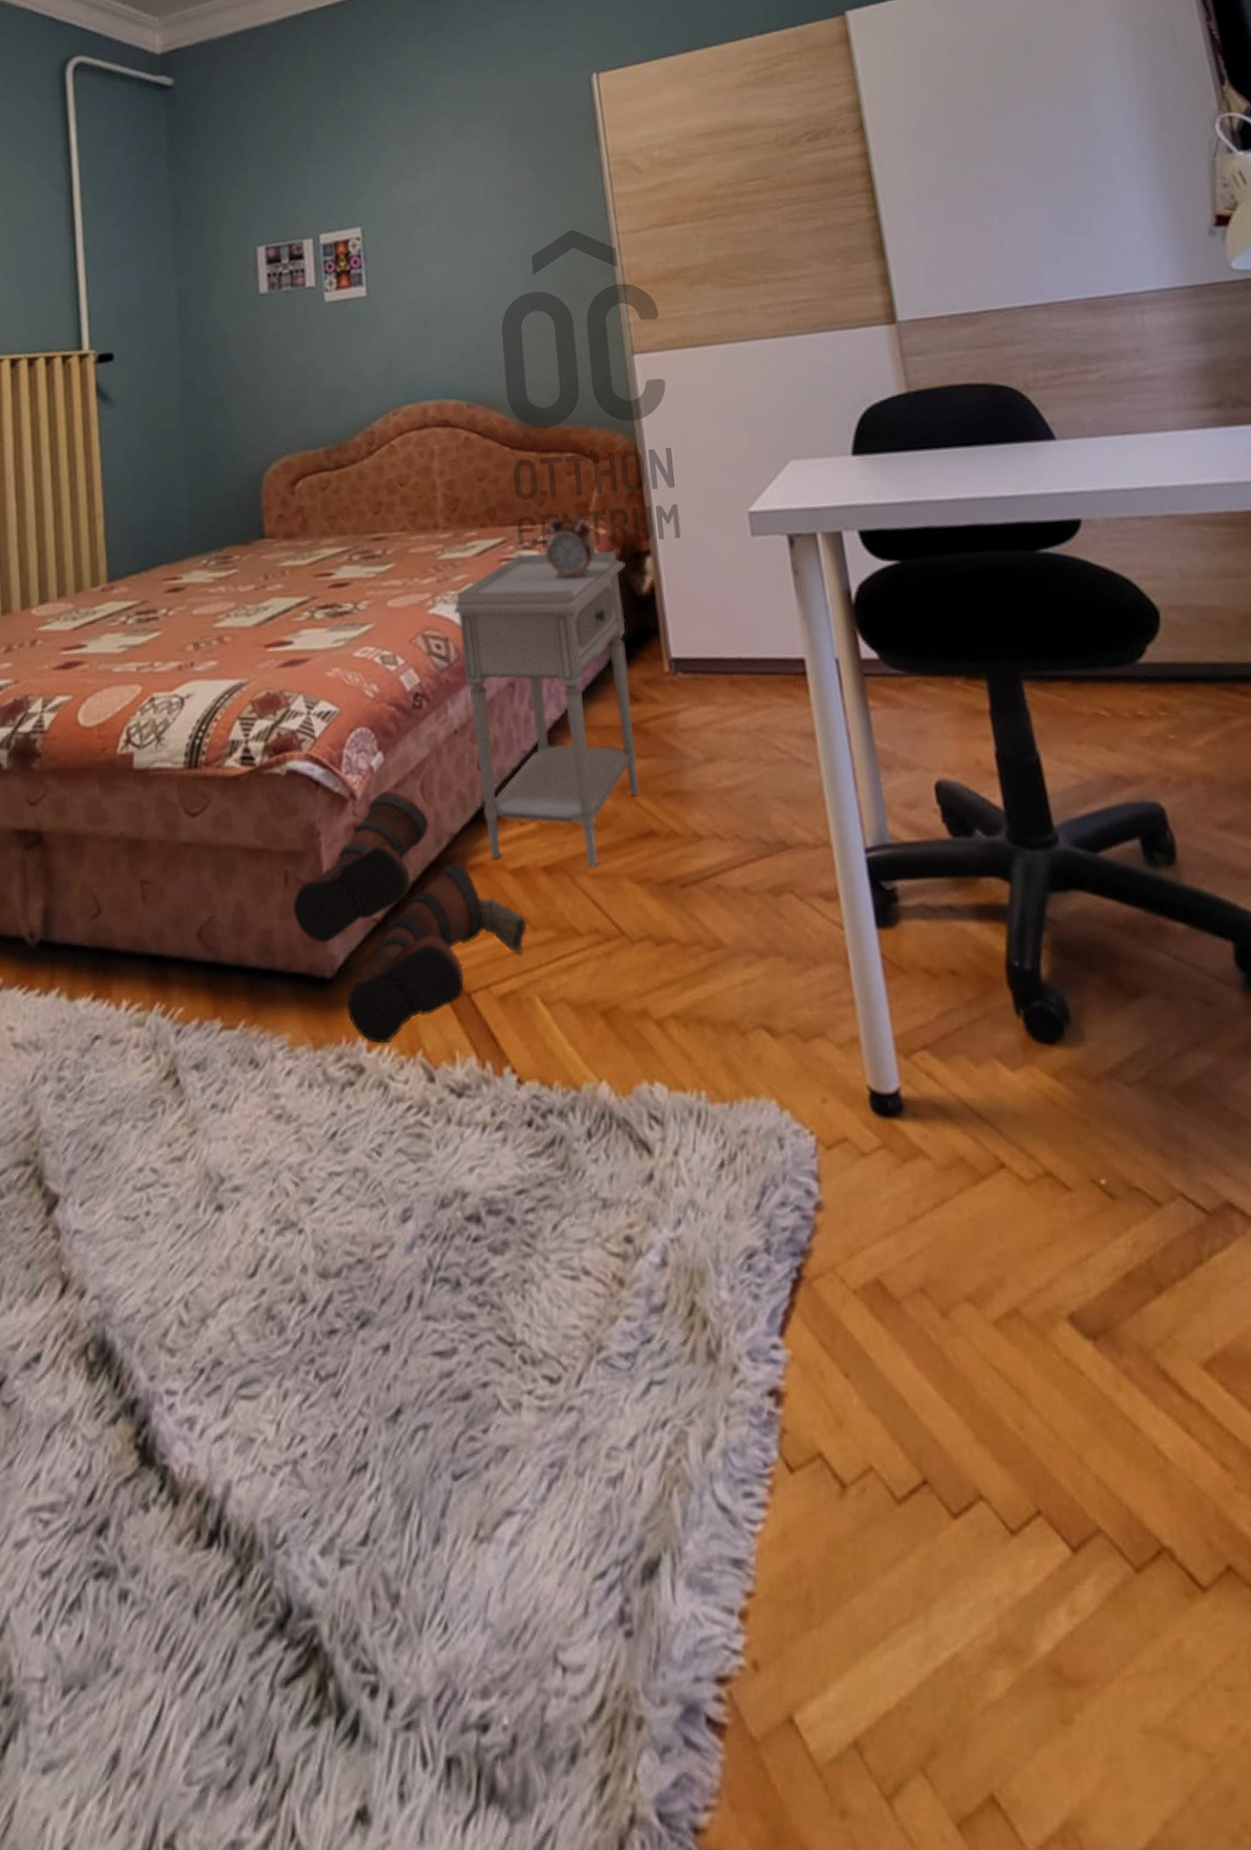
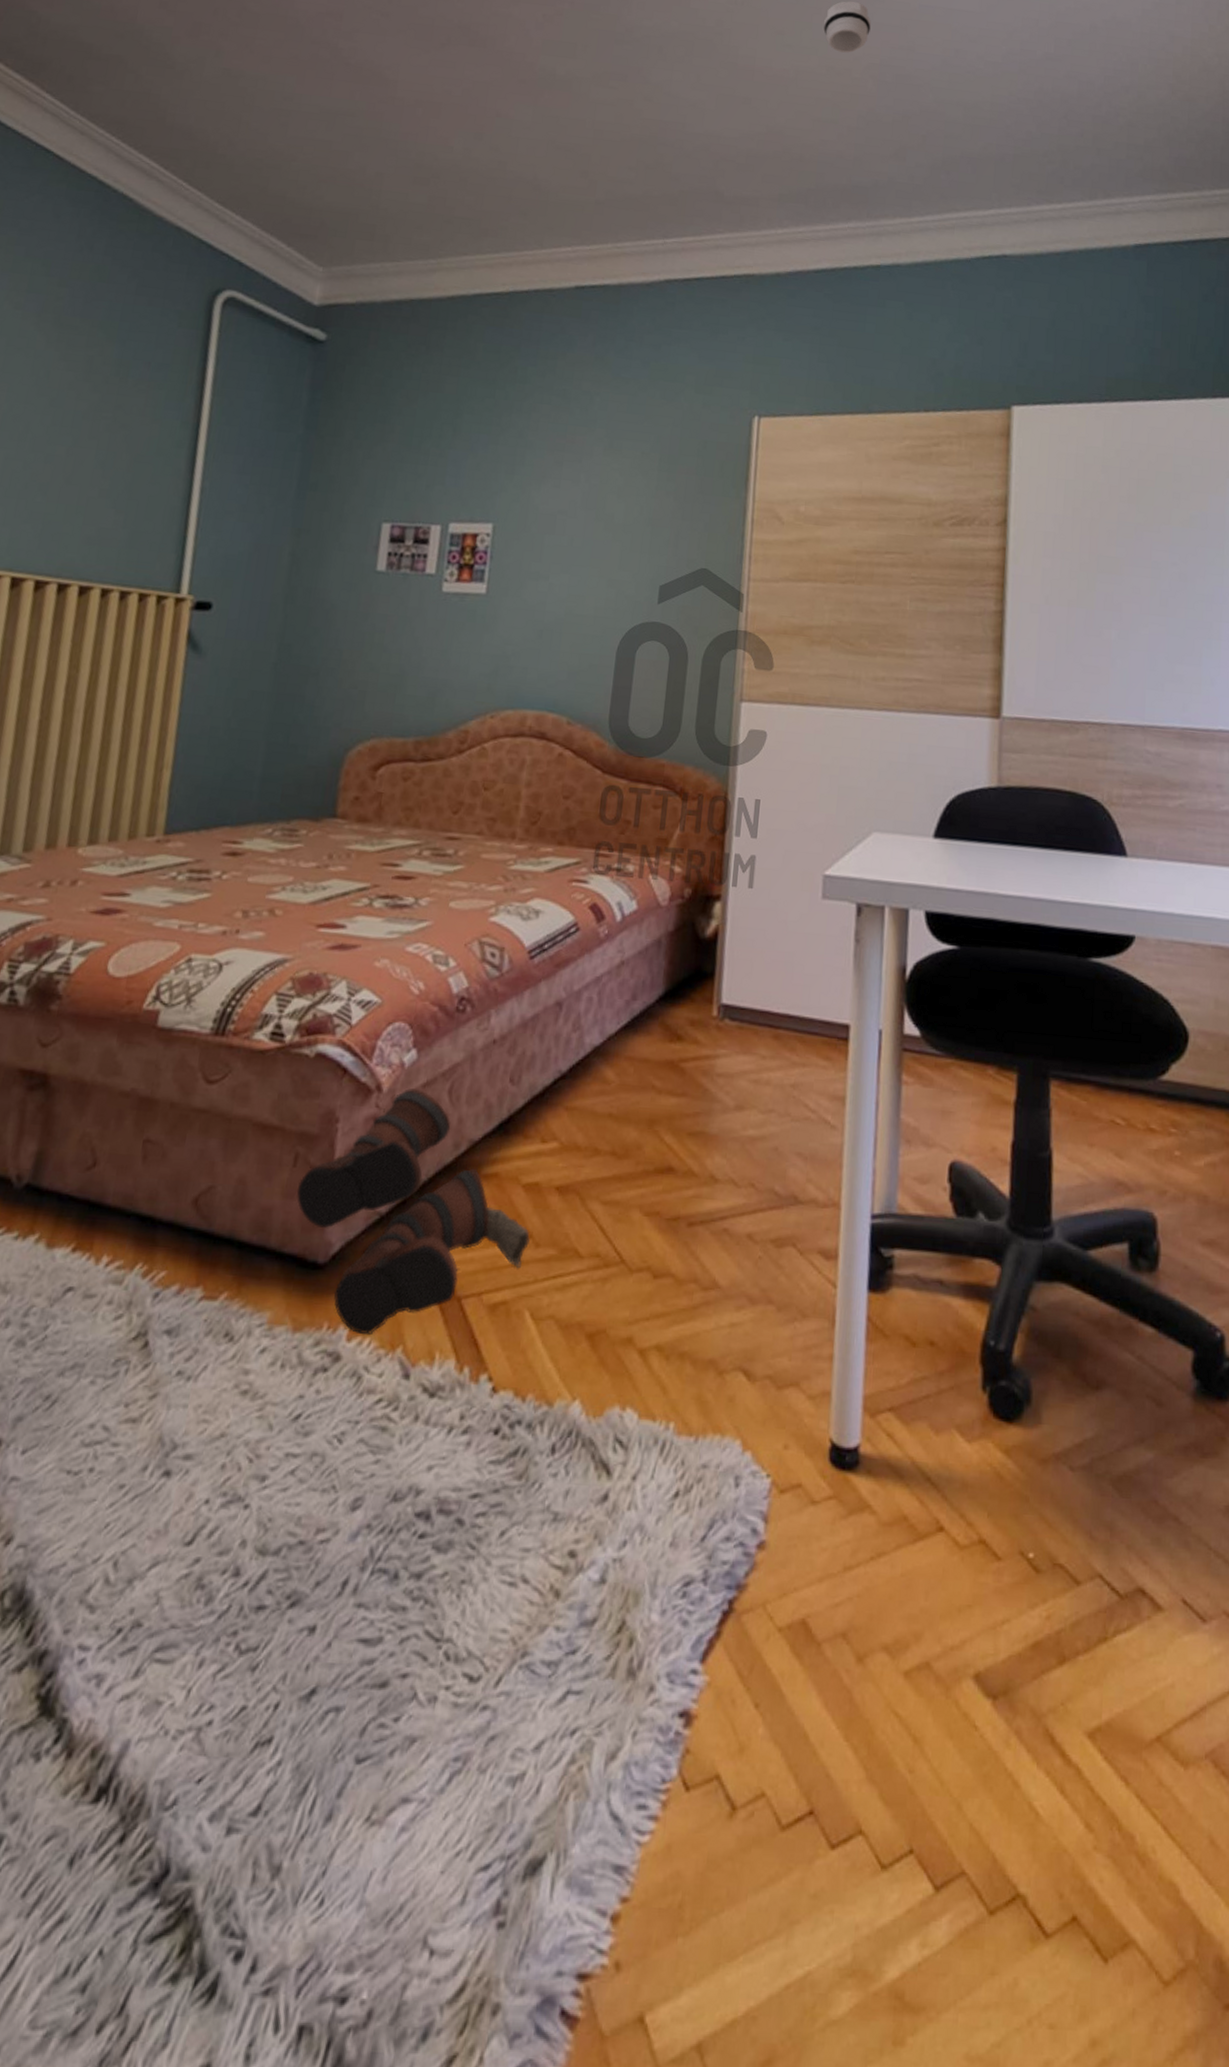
nightstand: present [453,551,640,867] -> none [507,876,694,1193]
alarm clock: present [546,509,595,579] -> none [618,841,669,912]

